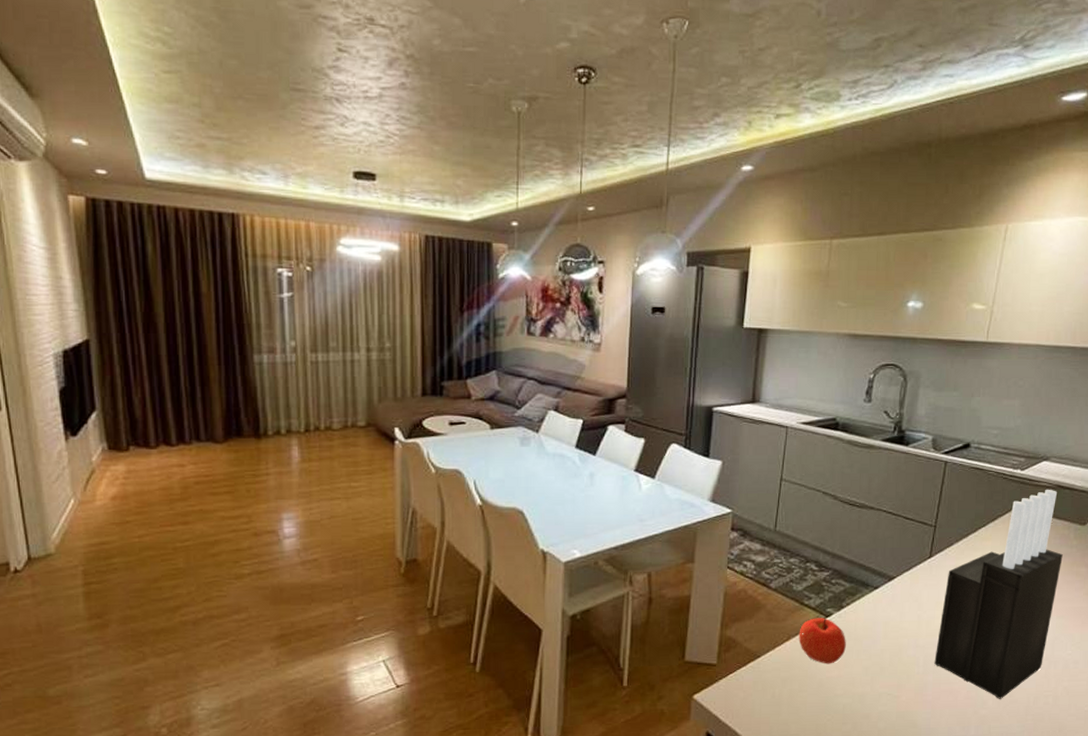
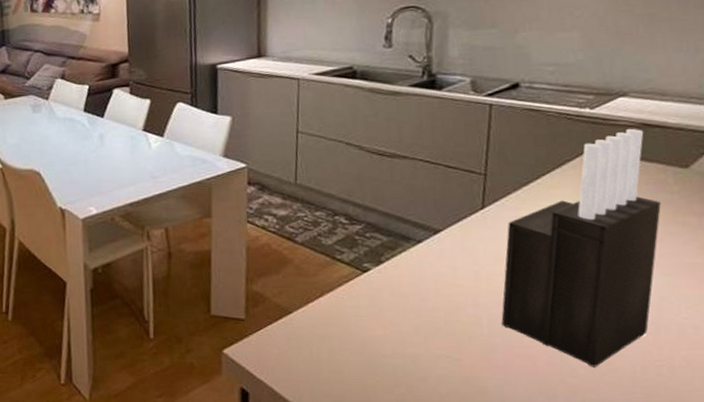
apple: present [798,617,846,664] -> none [333,273,390,322]

